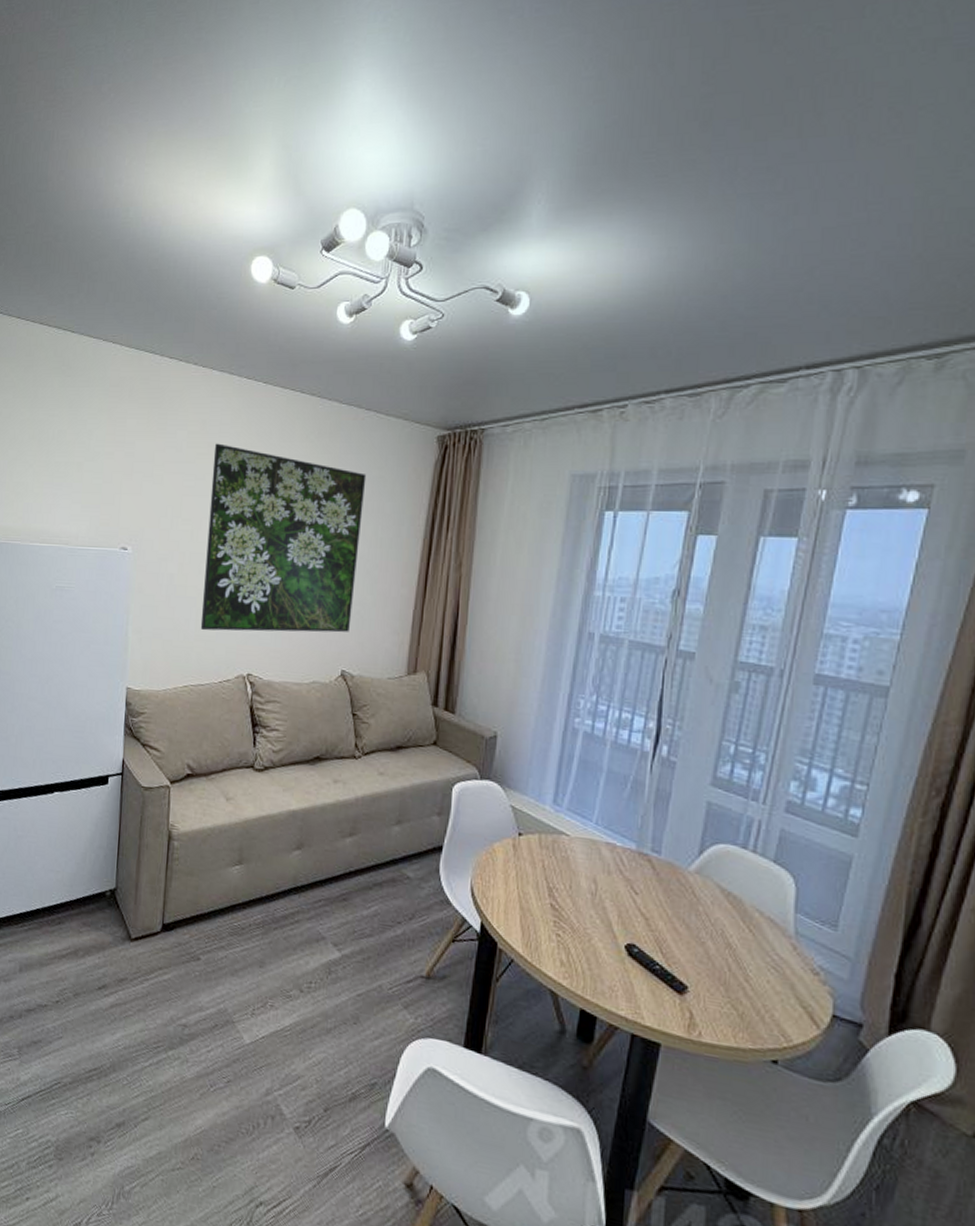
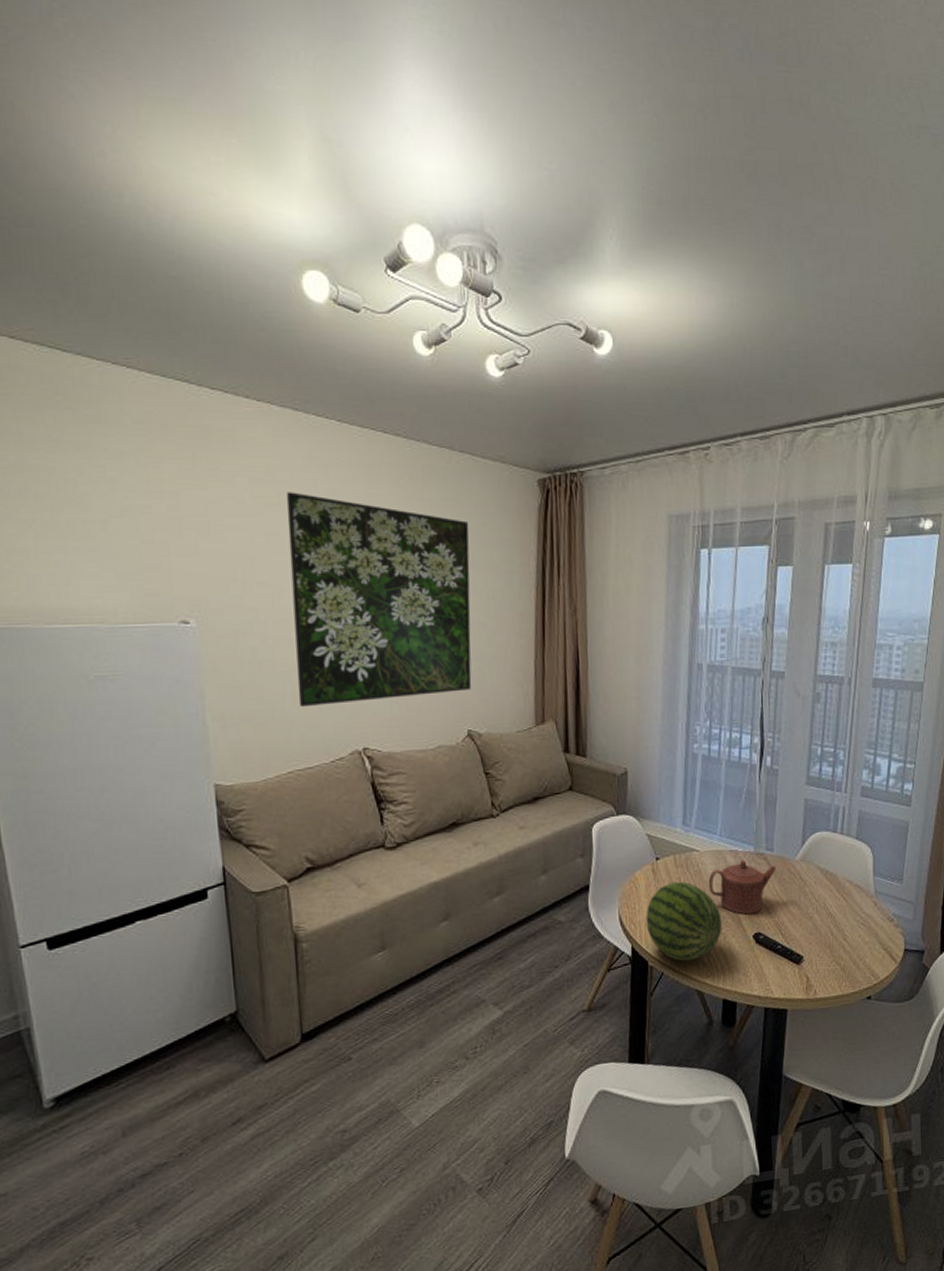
fruit: none [499,863,589,956] -> present [646,881,722,962]
teapot: none [576,856,664,921] -> present [708,860,777,915]

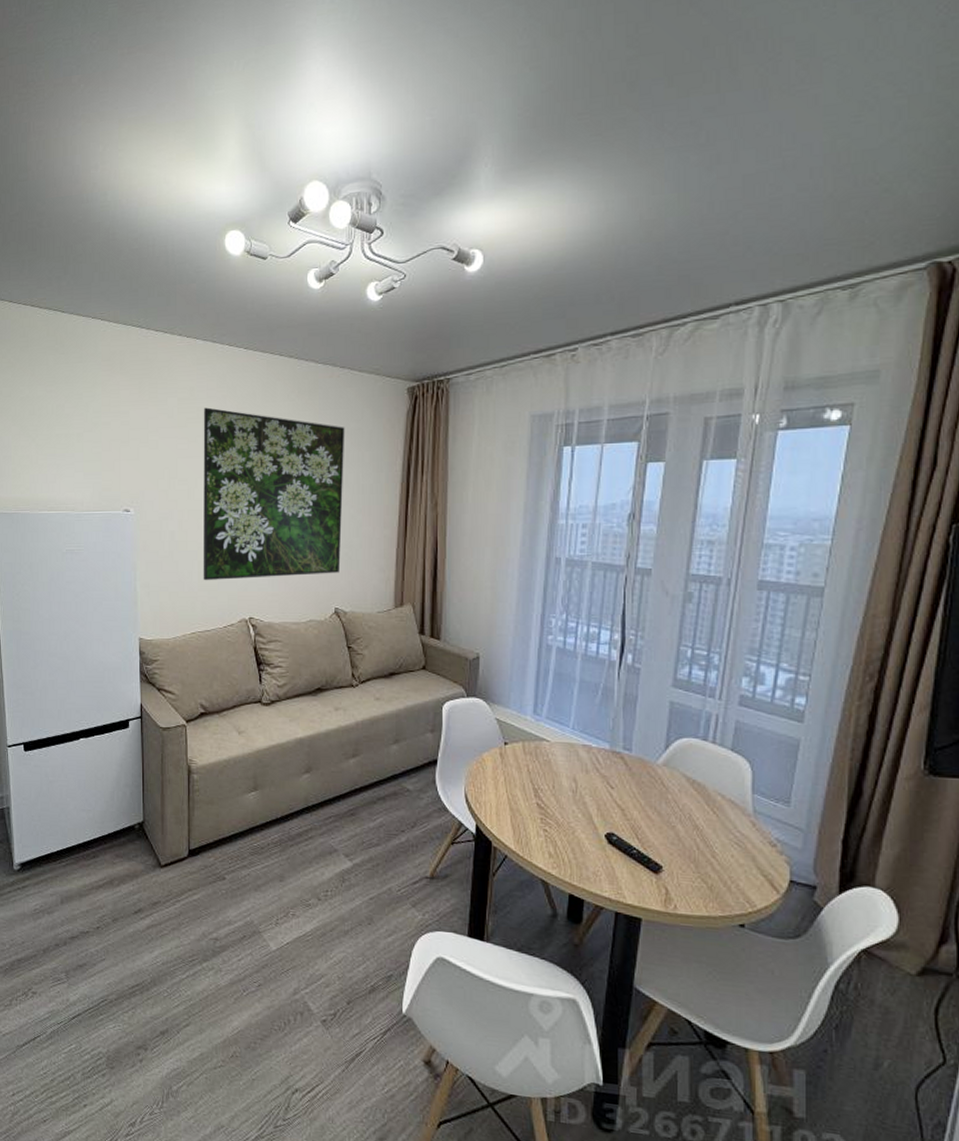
fruit: present [646,881,722,962] -> none [491,768,571,850]
teapot: present [708,860,777,915] -> none [558,756,635,813]

